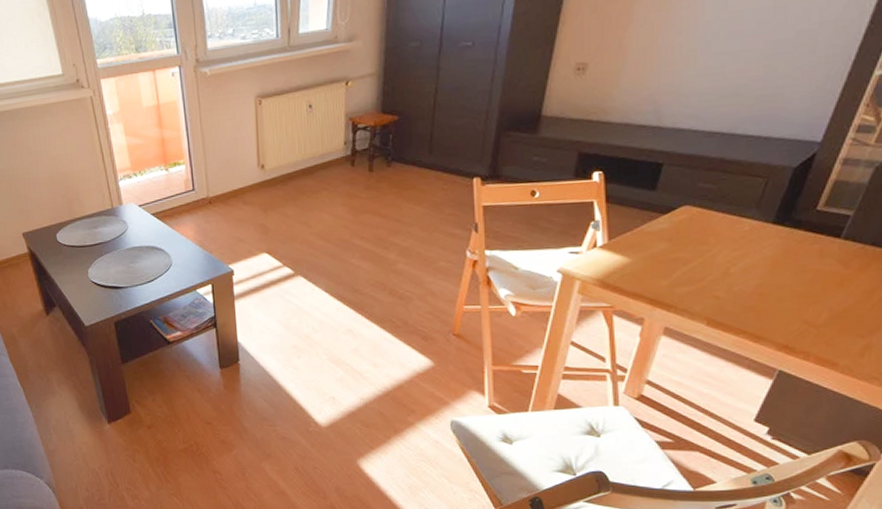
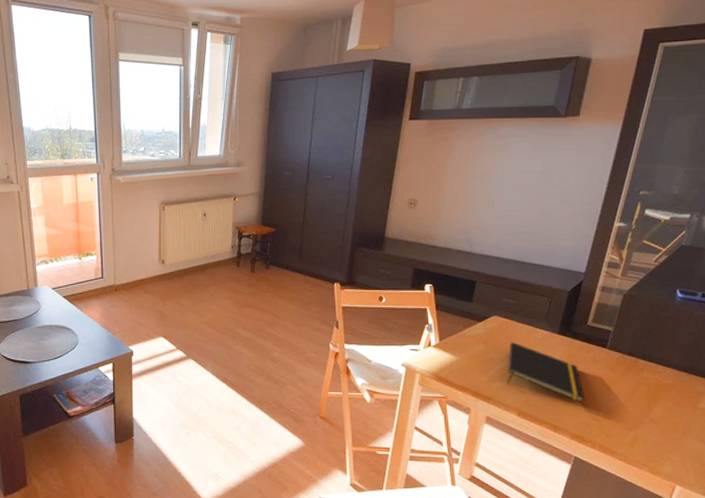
notepad: none [695,237,802,307] -> present [506,342,585,403]

